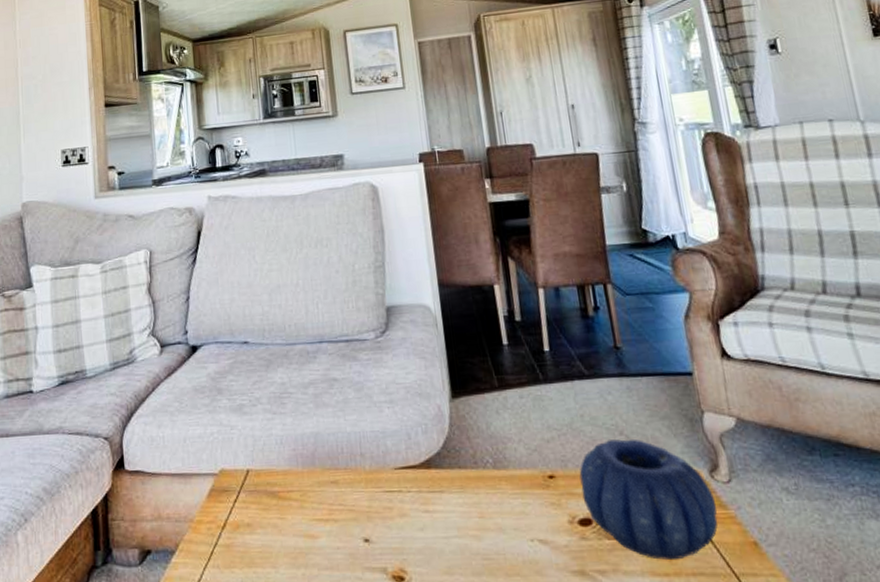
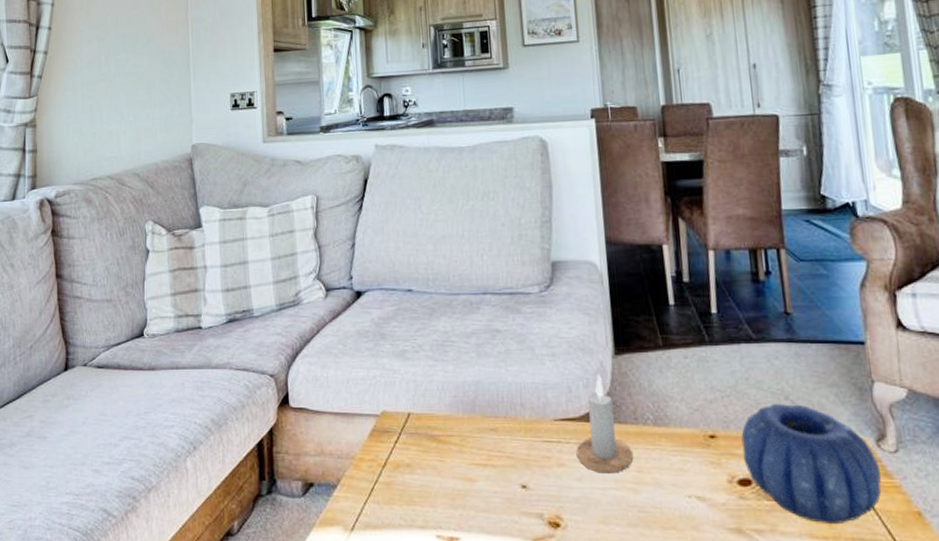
candle: none [417,419,475,522] -> present [576,374,634,474]

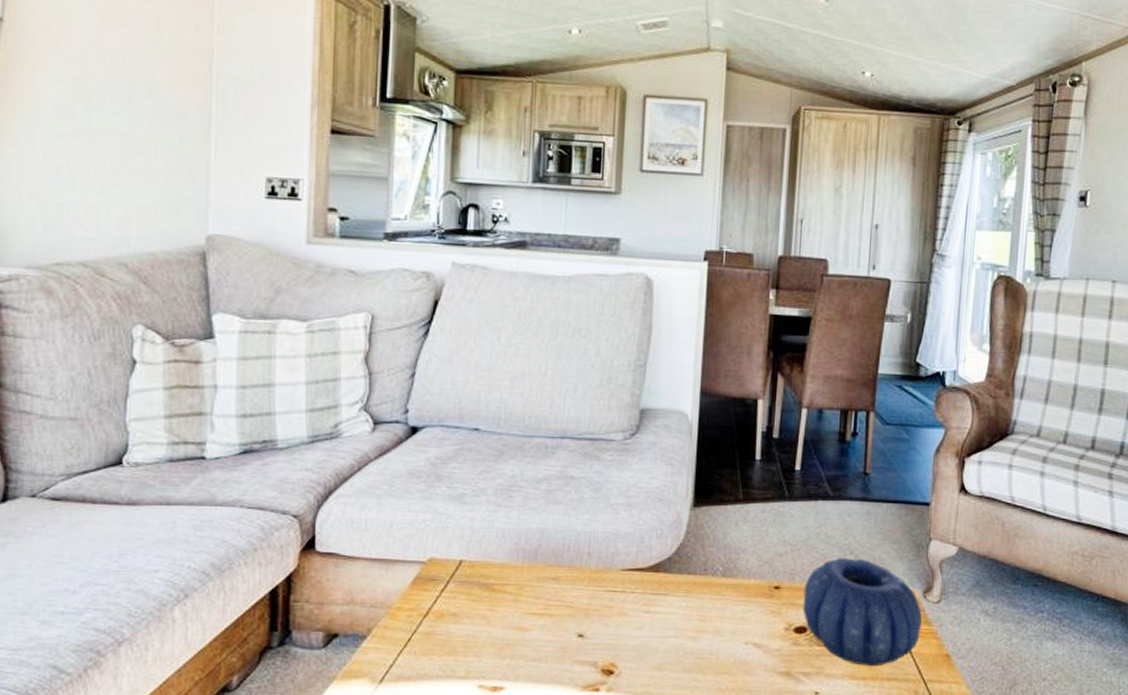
candle: present [576,374,634,474] -> none [640,526,698,622]

